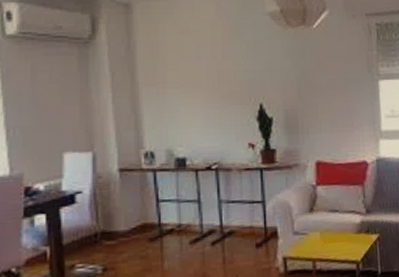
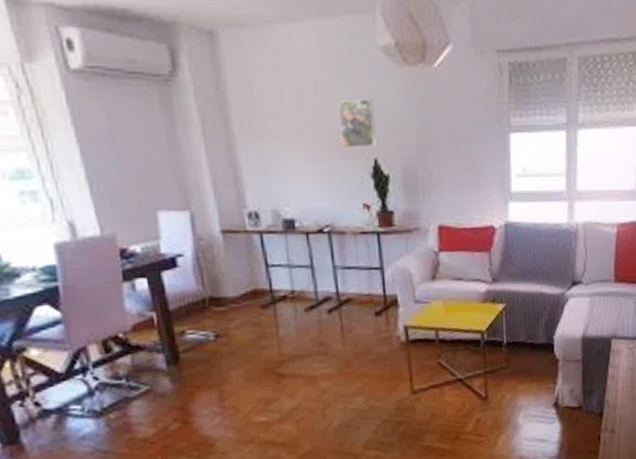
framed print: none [230,53,263,96] -> present [338,98,376,148]

